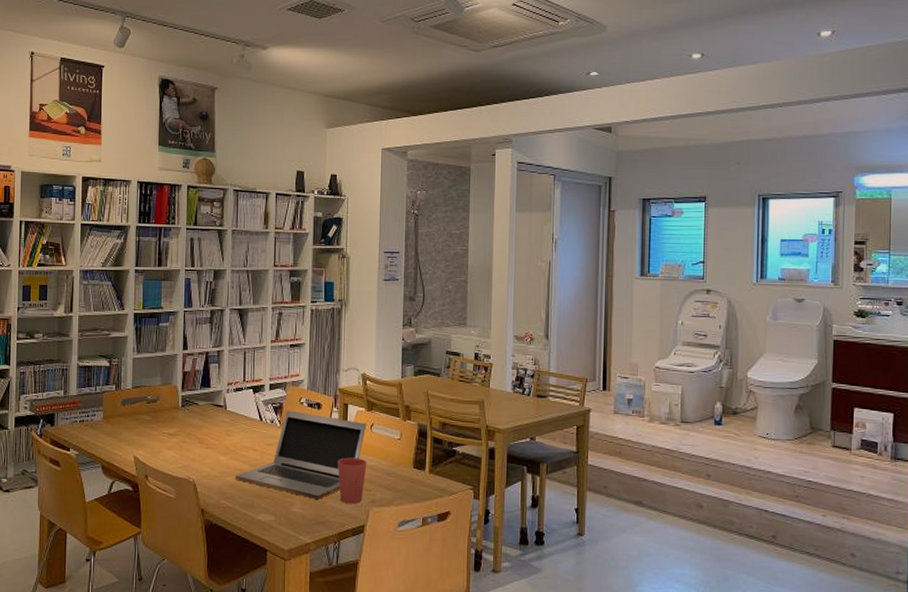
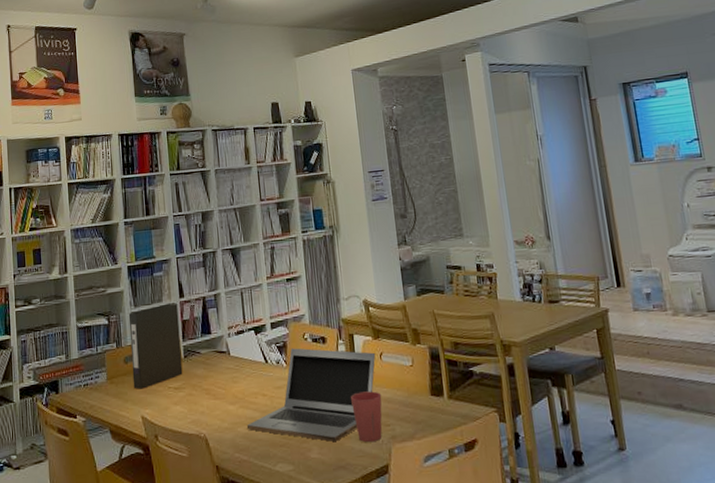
binder: none [128,354,180,431] -> present [128,303,183,389]

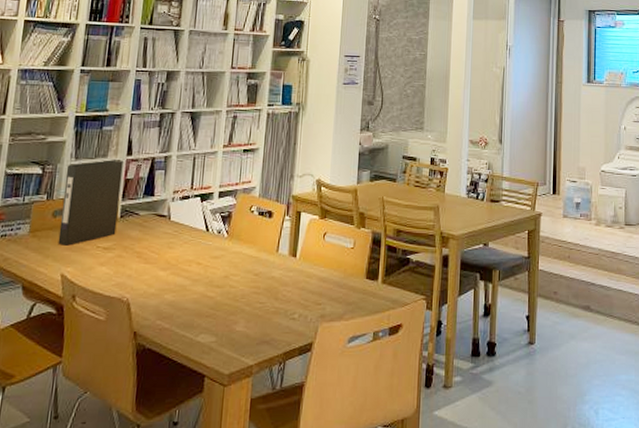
laptop: present [246,348,376,442] -> none [174,219,320,316]
cup: present [351,391,382,443] -> none [286,269,318,320]

